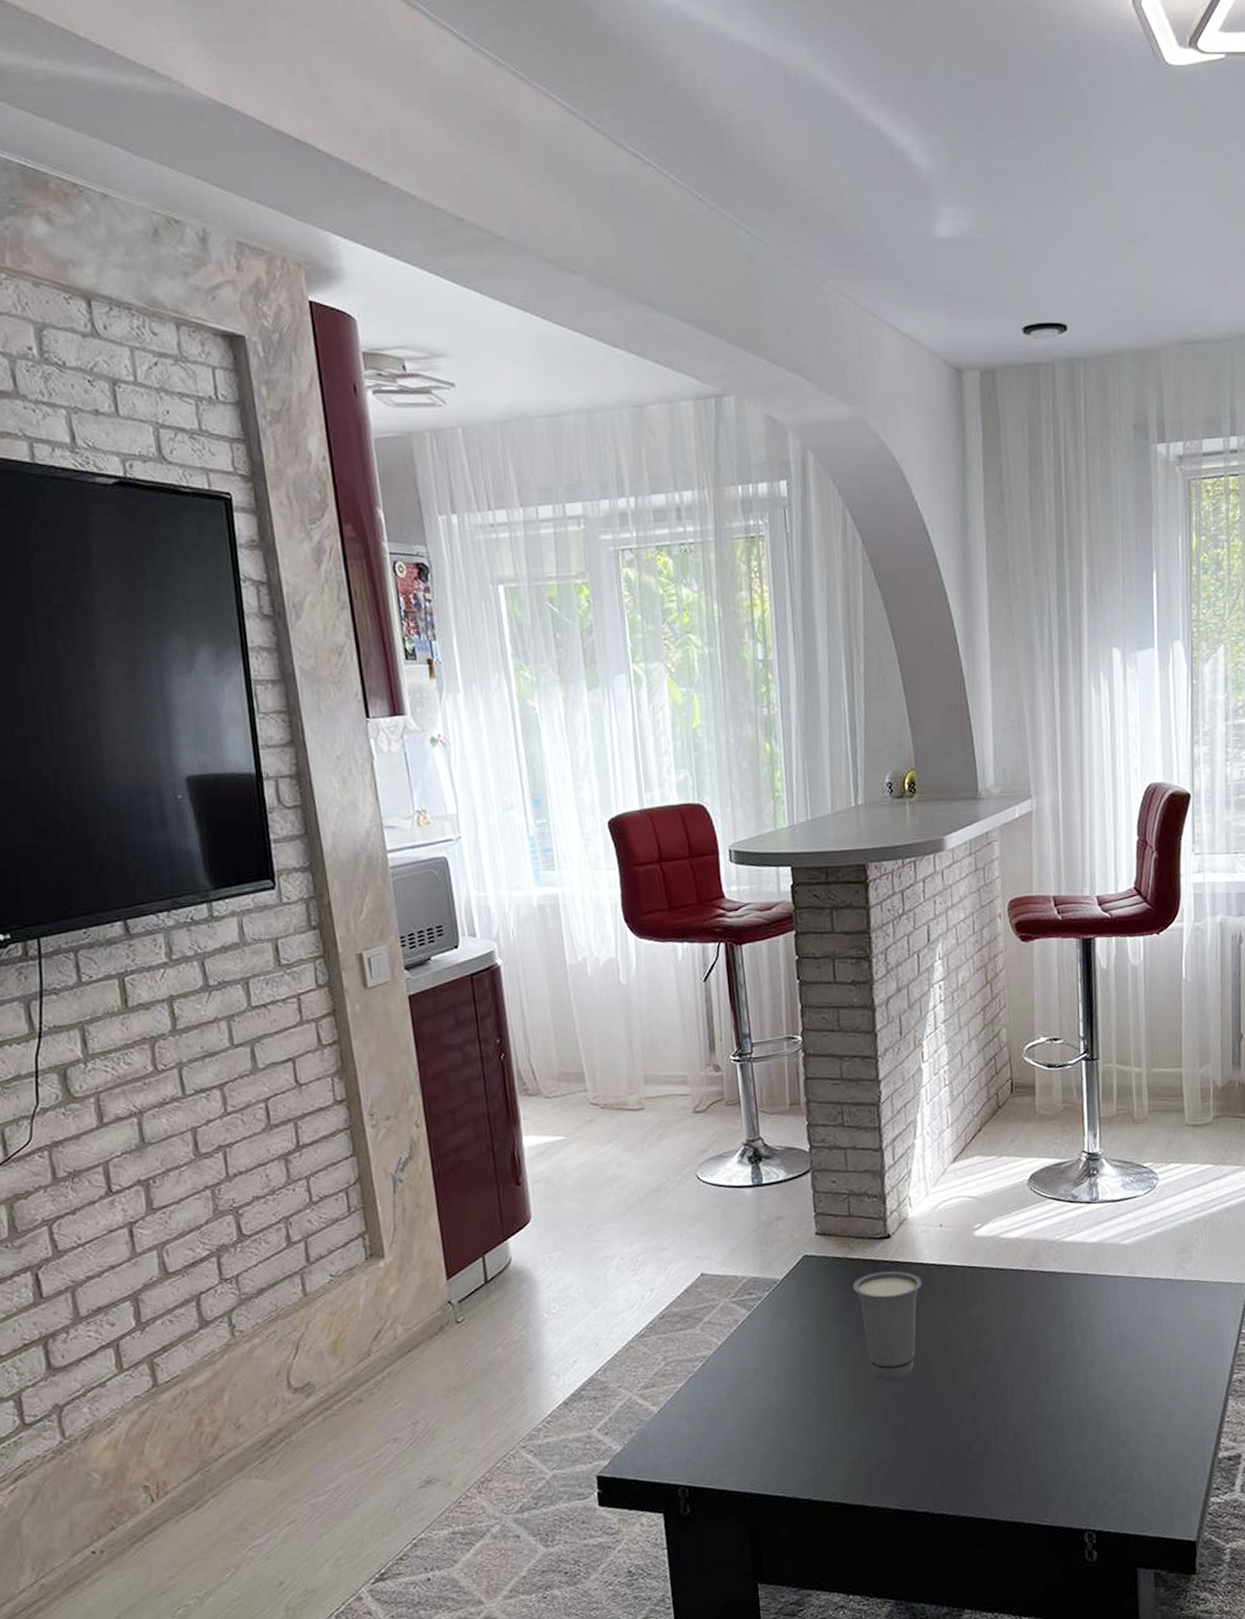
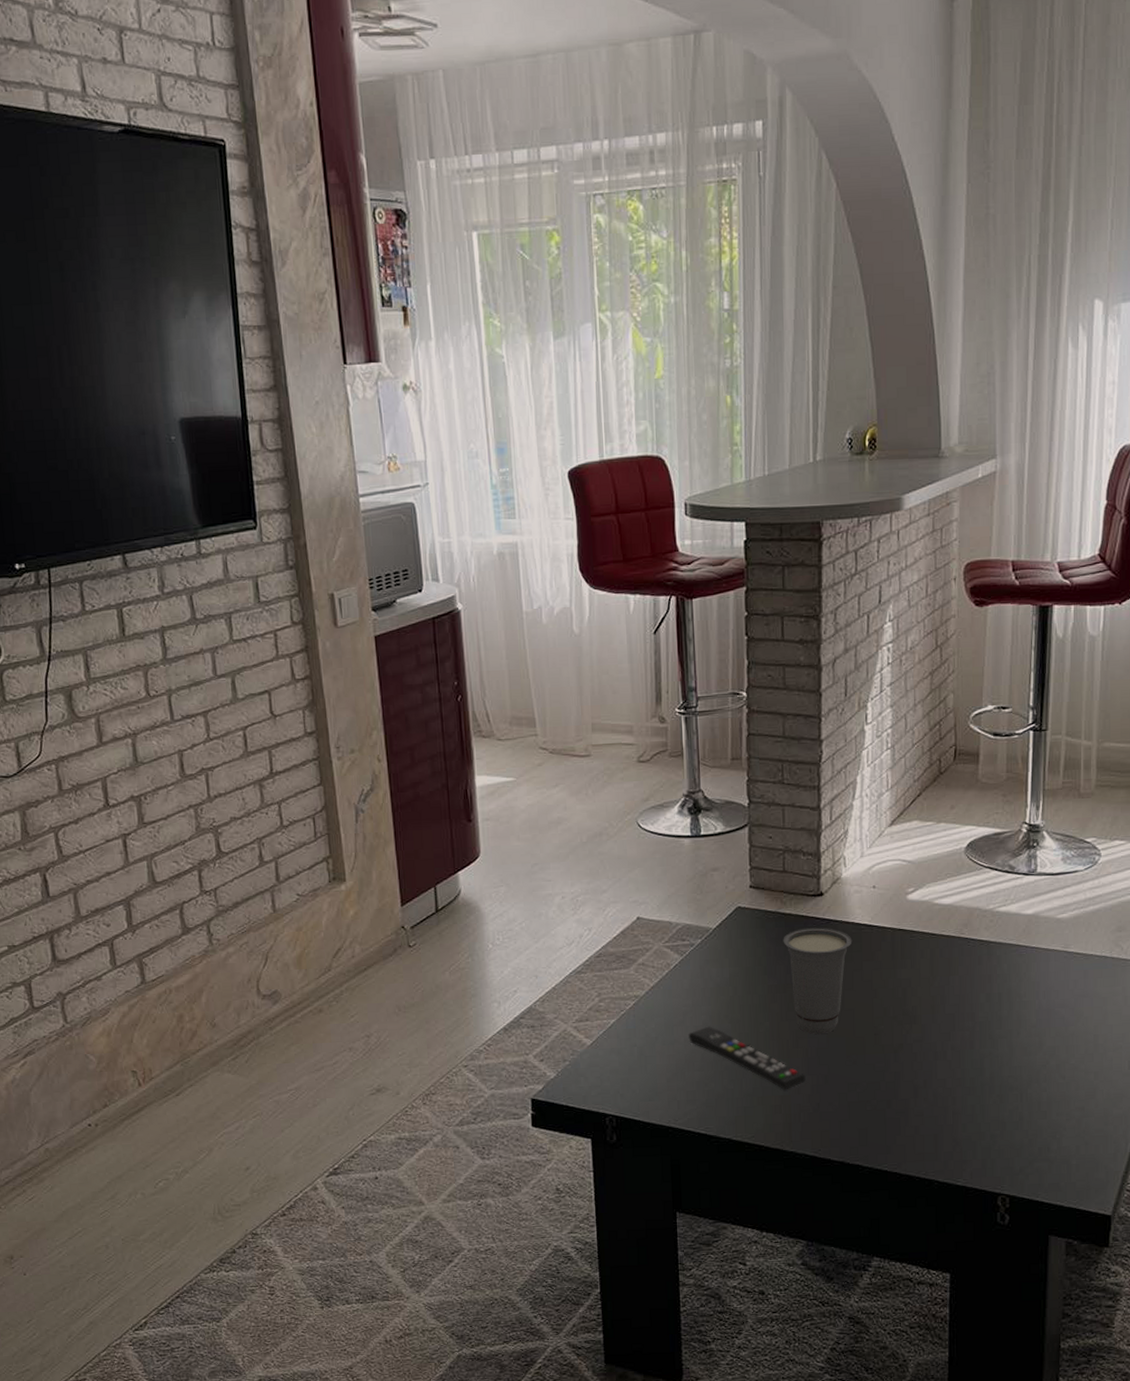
remote control: none [761,1382,884,1443] -> present [688,1026,806,1091]

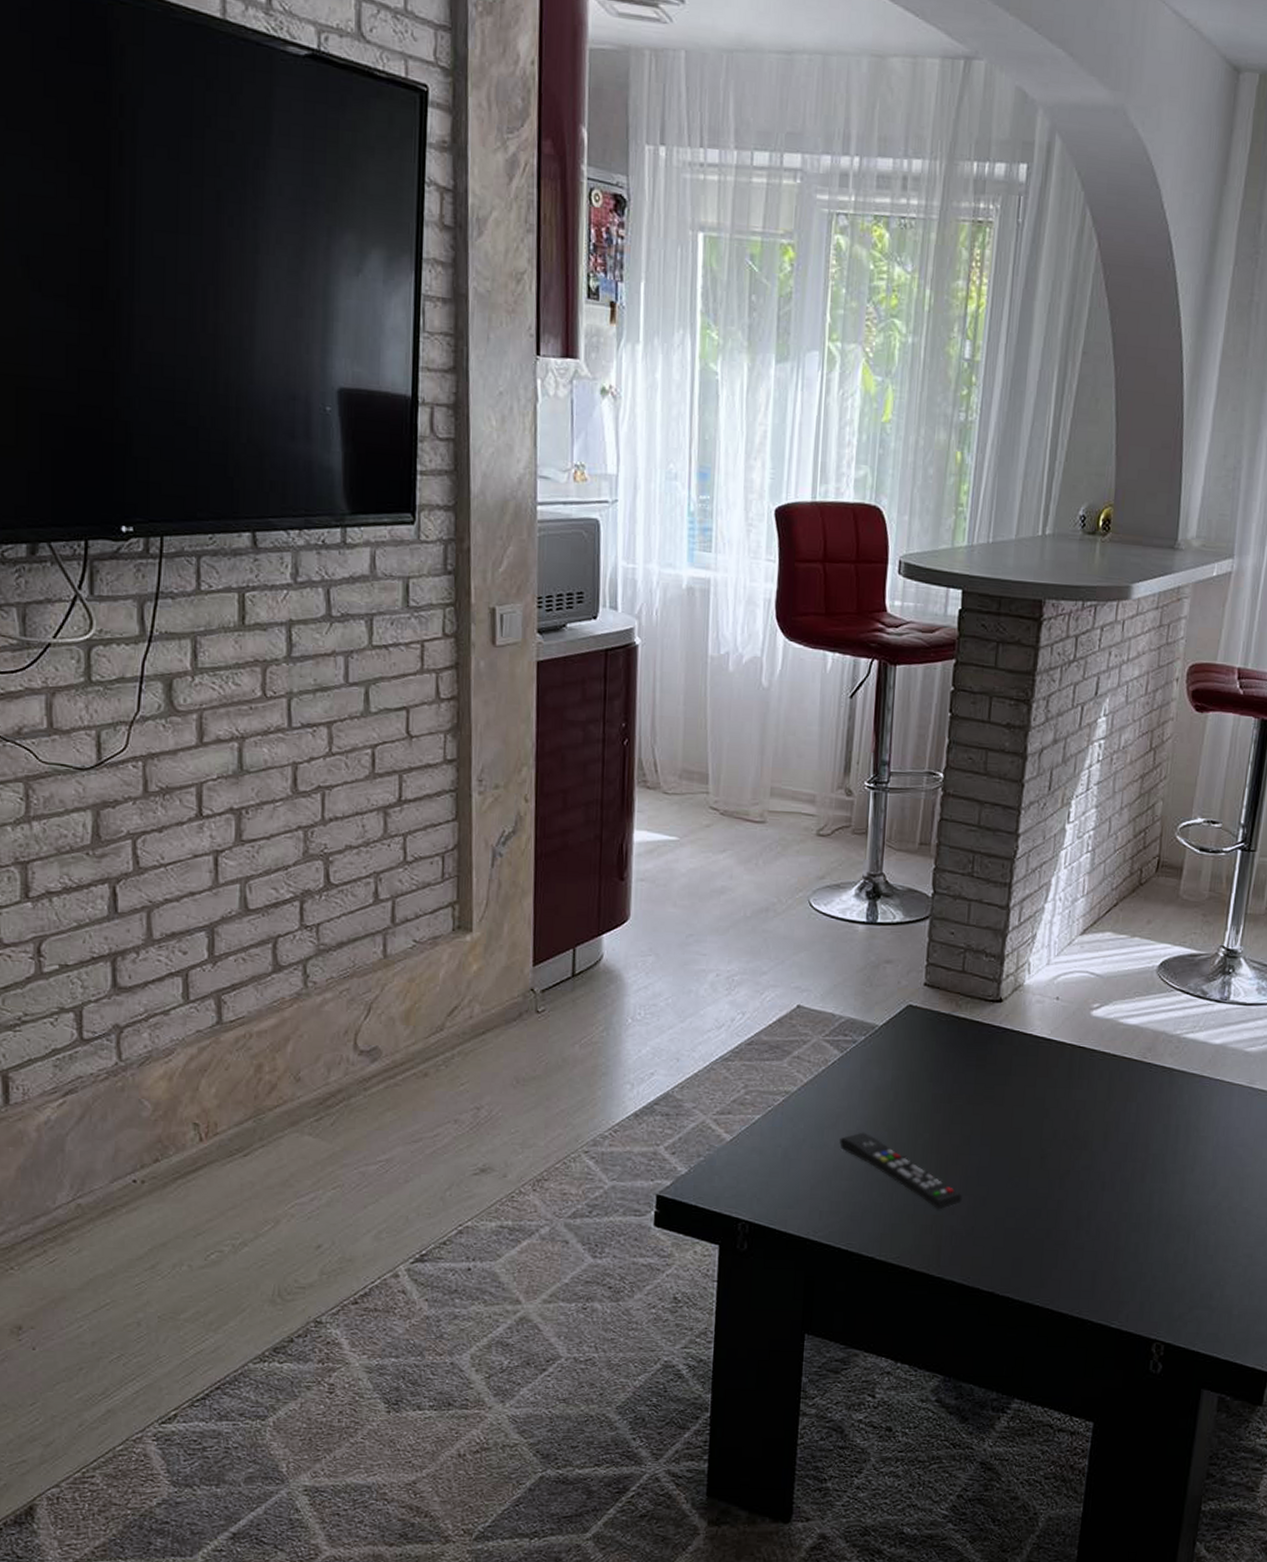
cup: present [783,927,852,1035] -> none [953,1035,1028,1152]

